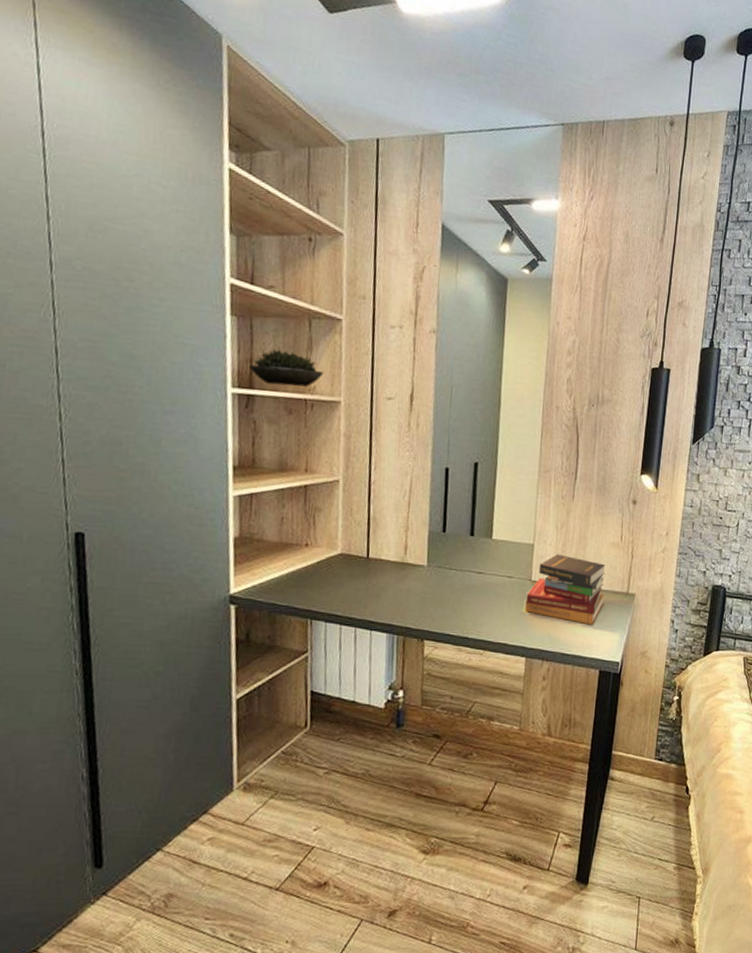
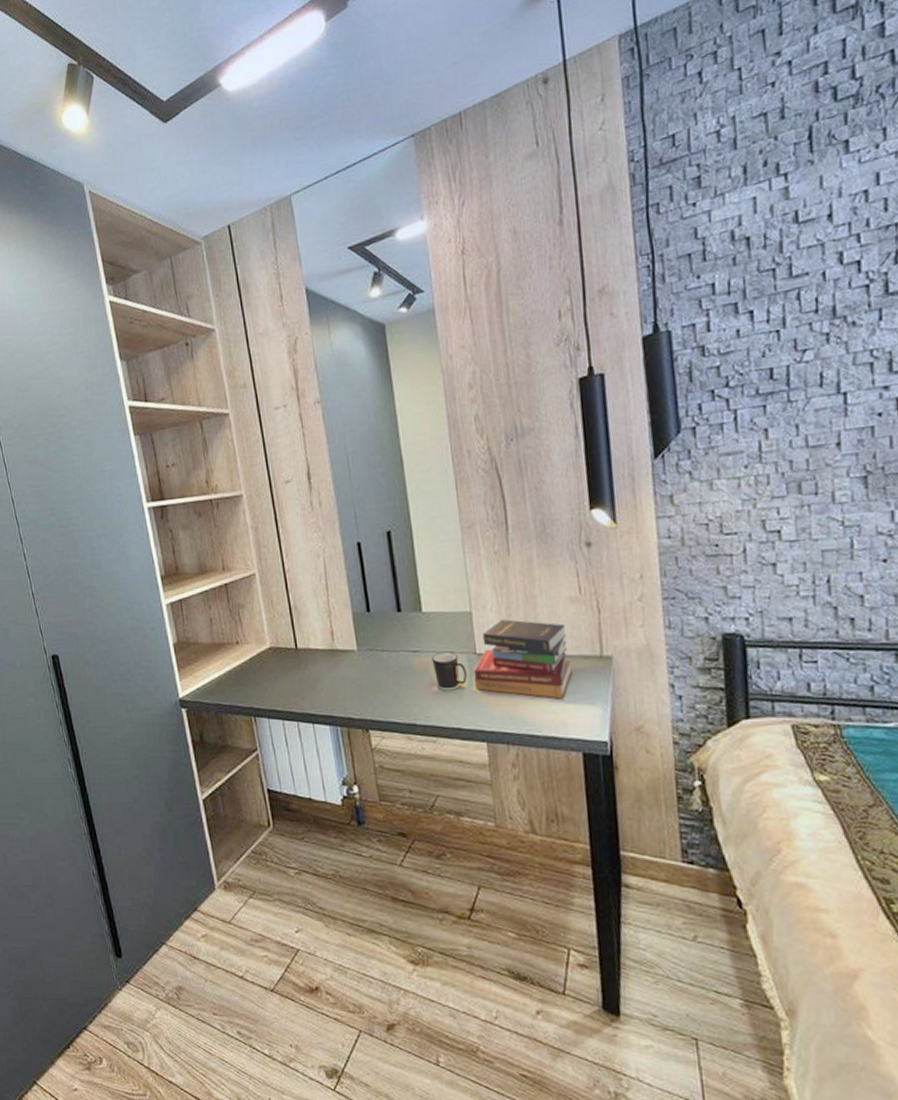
succulent plant: present [249,348,324,387] -> none [157,456,222,492]
mug: none [492,577,521,610] -> present [431,652,468,691]

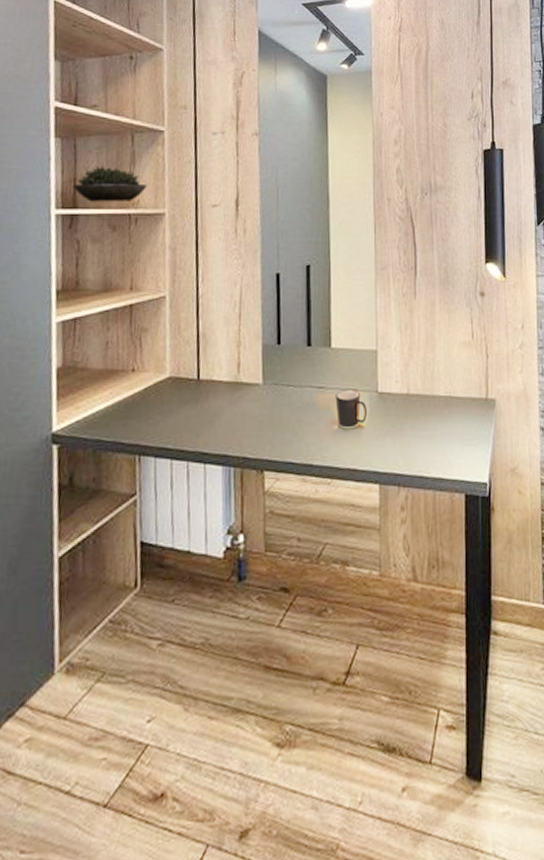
succulent plant: none [157,456,222,492] -> present [73,165,148,202]
books: present [473,619,572,699] -> none [374,359,461,440]

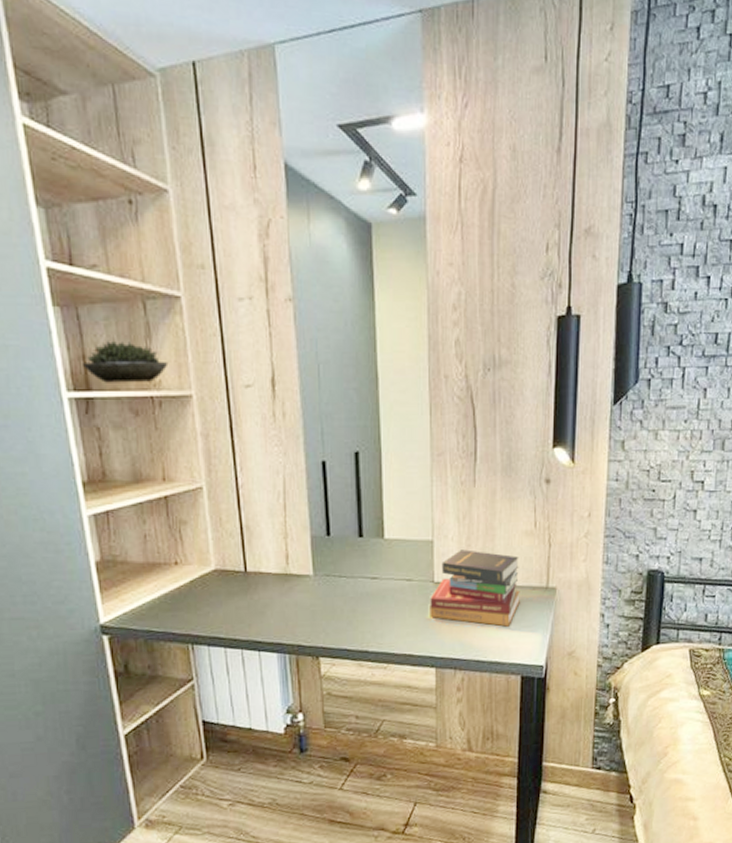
mug: present [335,390,368,430] -> none [390,580,424,618]
books: none [374,359,461,440] -> present [430,549,520,627]

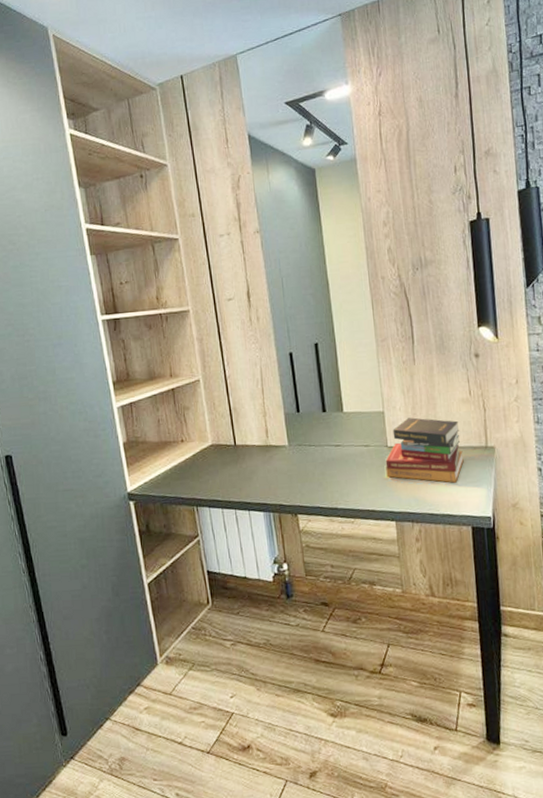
succulent plant: present [83,340,169,383] -> none [112,275,172,307]

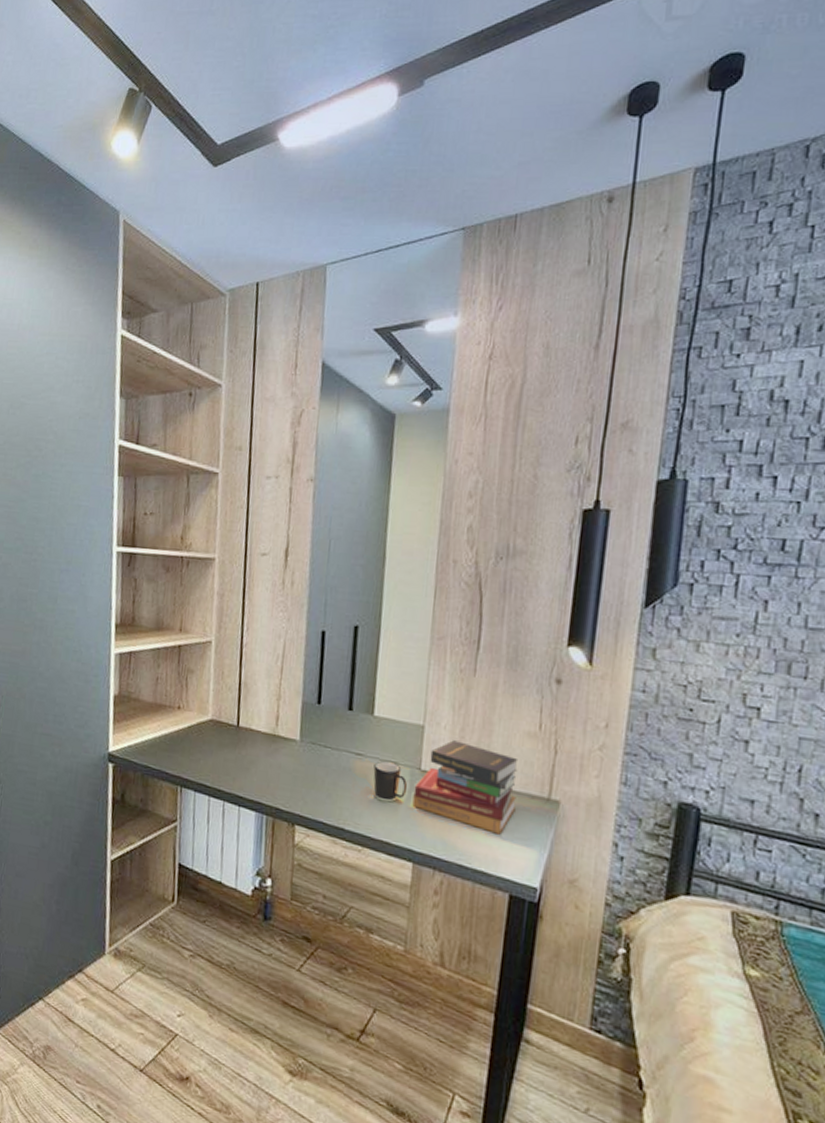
mug: none [351,446,381,479] -> present [373,761,408,803]

